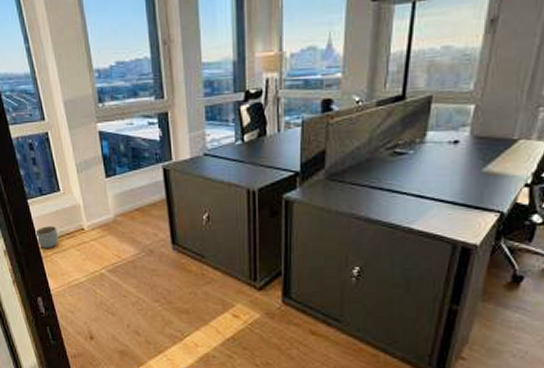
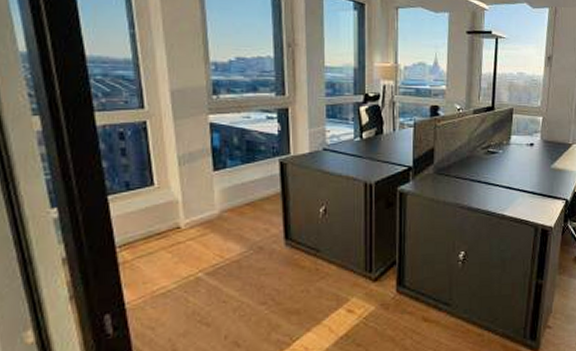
planter: present [35,226,59,248] -> none [113,226,146,253]

